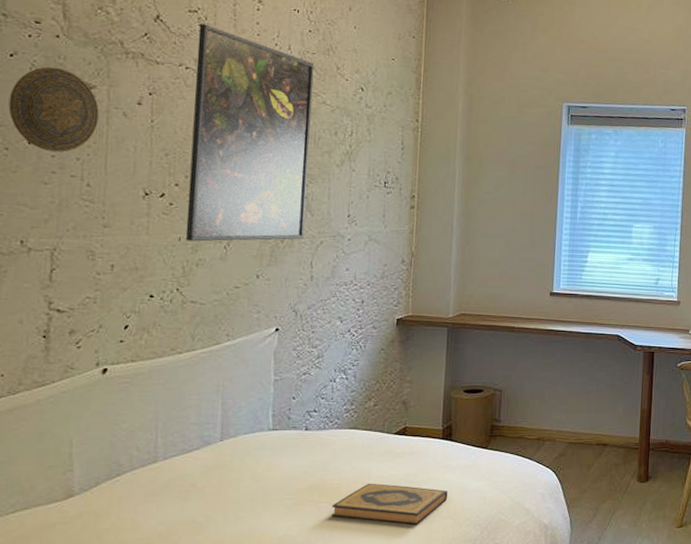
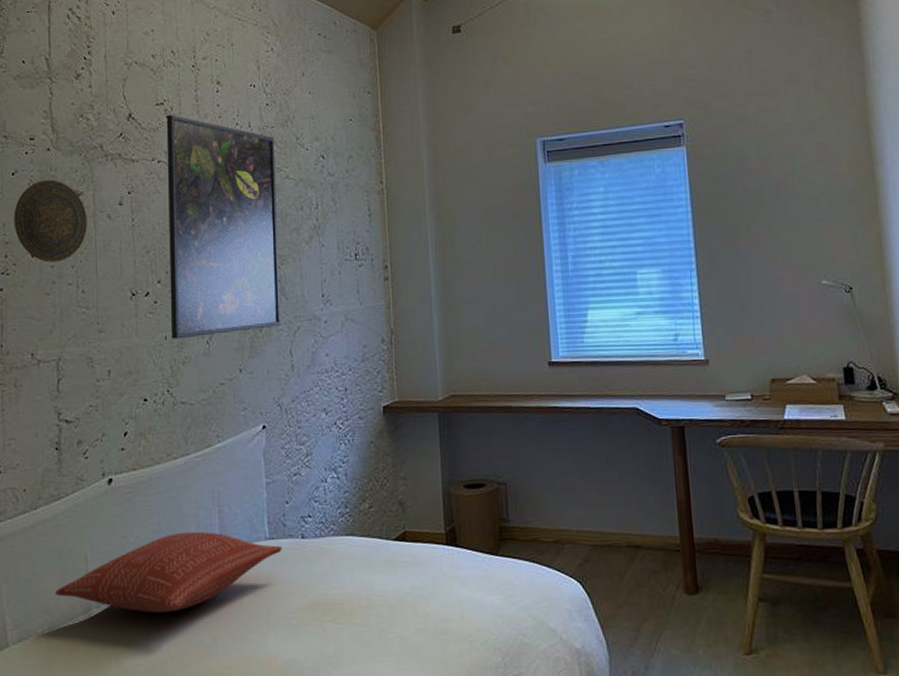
pillow: none [31,421,285,494] -> present [55,531,282,613]
hardback book: present [331,483,448,526] -> none [337,598,460,650]

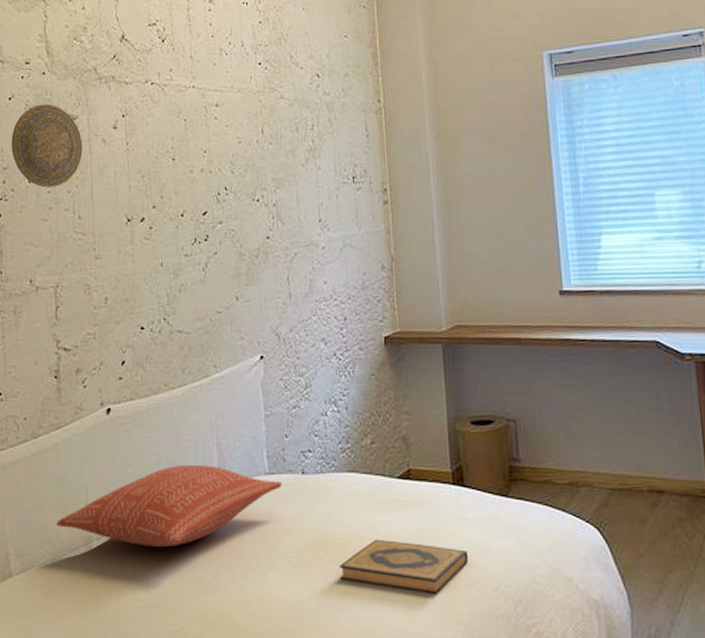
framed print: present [166,115,281,339] -> none [159,35,278,266]
hardback book: none [337,598,460,650] -> present [340,539,469,595]

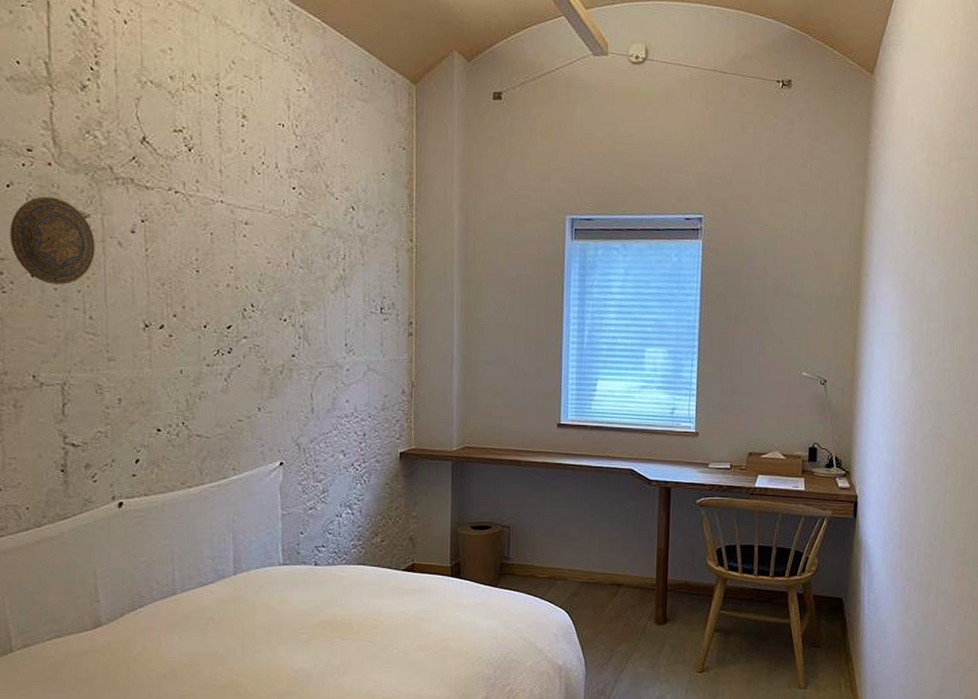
pillow: present [56,464,282,547] -> none [62,555,295,625]
hardback book: present [340,539,469,595] -> none [345,619,459,663]

